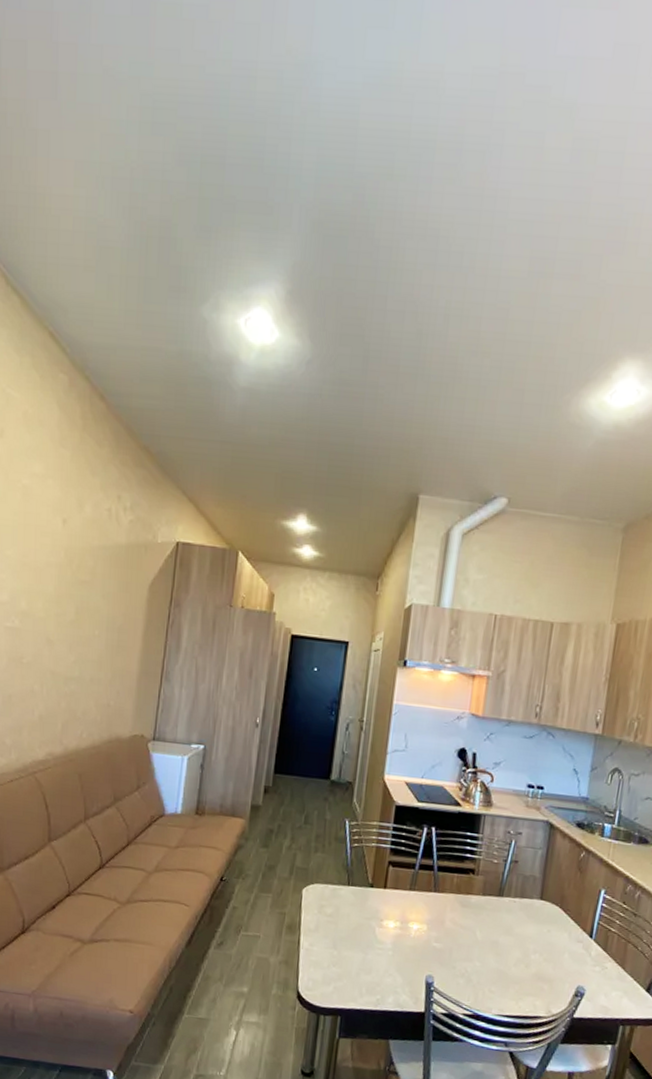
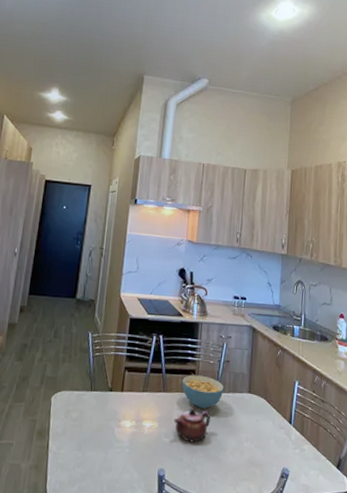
teapot: none [446,911,492,950] -> present [174,408,211,443]
cereal bowl: none [457,874,510,914] -> present [182,375,224,409]

